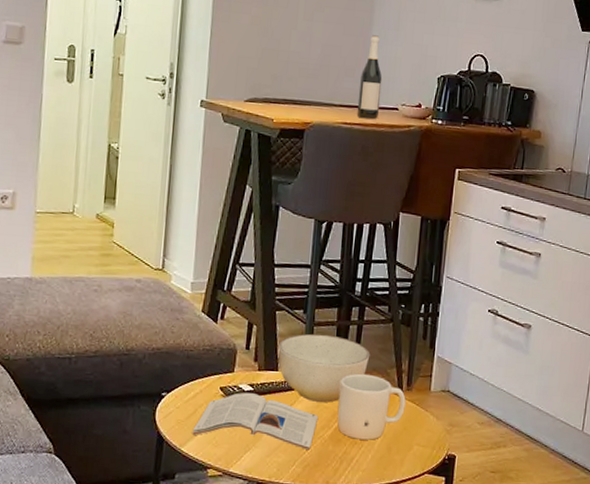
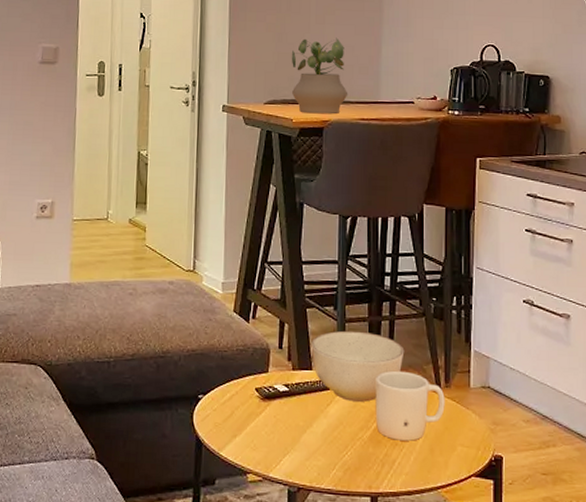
magazine: present [192,392,319,451] -> none [230,392,357,453]
potted plant: none [273,35,333,116] -> present [291,37,348,114]
wine bottle: present [356,35,383,119] -> none [373,33,396,114]

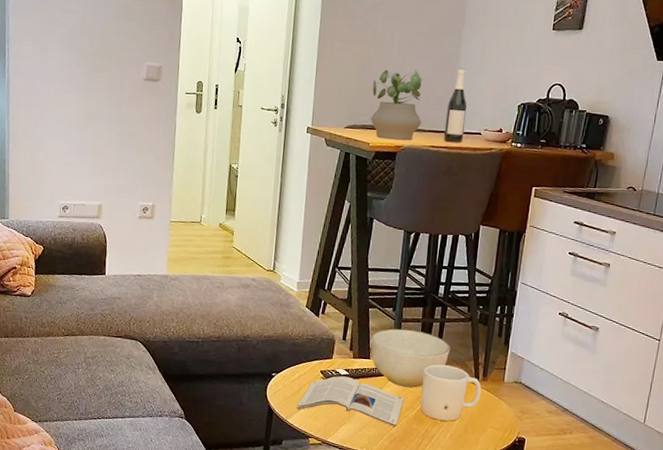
magazine: none [230,392,357,453] -> present [296,375,405,427]
wine bottle: none [373,33,396,114] -> present [443,68,468,143]

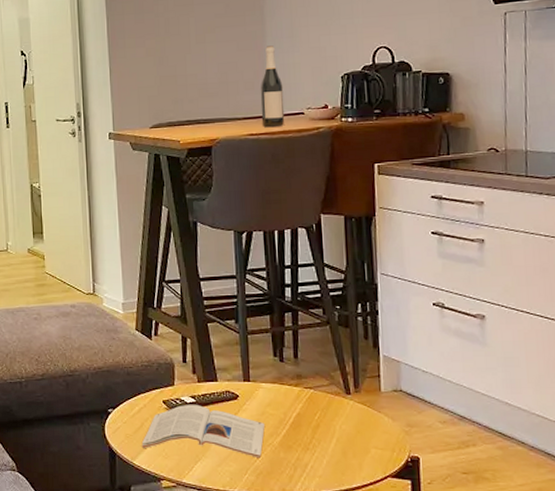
potted plant: present [370,69,422,141] -> none [173,55,235,134]
bowl: present [370,328,451,388] -> none [214,342,310,409]
mug: present [420,364,482,422] -> none [282,378,356,445]

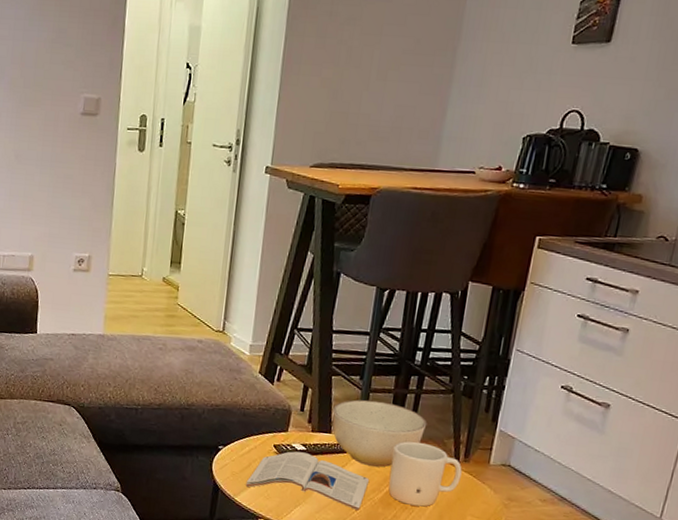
bowl: none [214,342,310,409] -> present [332,399,427,467]
wine bottle: present [260,45,285,128] -> none [428,93,460,184]
mug: none [282,378,356,445] -> present [388,441,462,507]

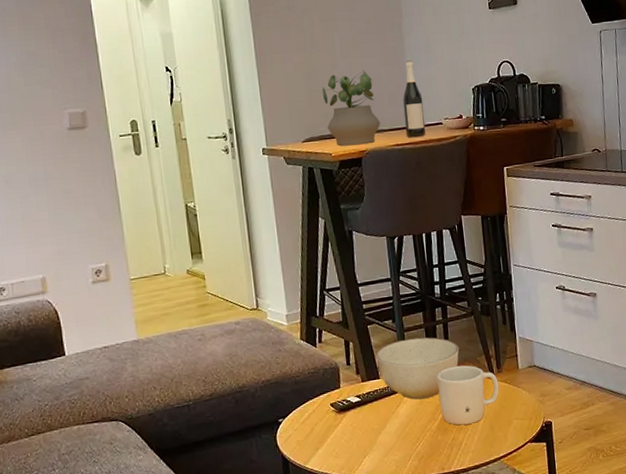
magazine: present [245,451,370,511] -> none [312,403,424,451]
potted plant: none [340,96,405,182] -> present [322,70,381,147]
wine bottle: none [428,93,460,184] -> present [402,60,426,138]

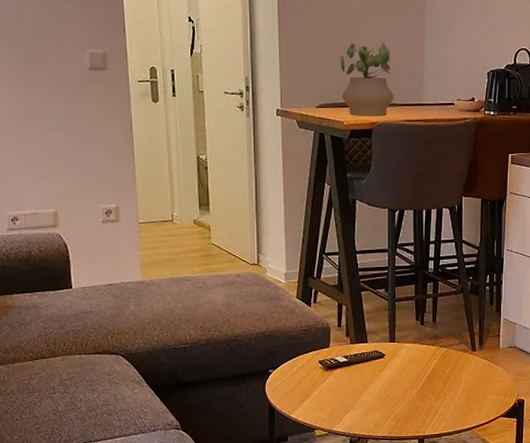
bowl: present [375,337,459,400] -> none [366,308,446,366]
wine bottle: present [402,60,426,138] -> none [417,37,438,115]
mug: present [437,365,499,426] -> none [421,338,479,394]

